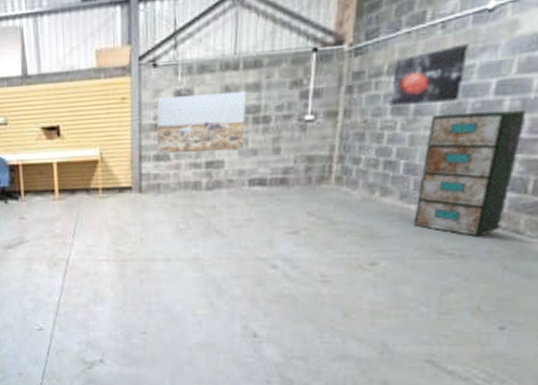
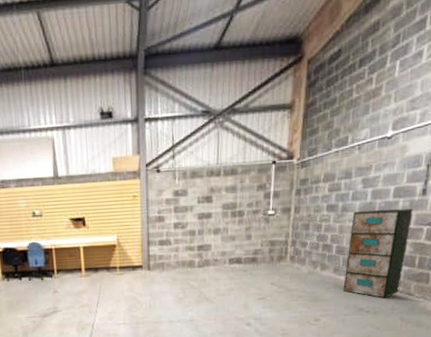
wall art: present [156,92,247,153] -> none [160,192,227,239]
wall art: present [389,43,469,107] -> none [325,161,376,205]

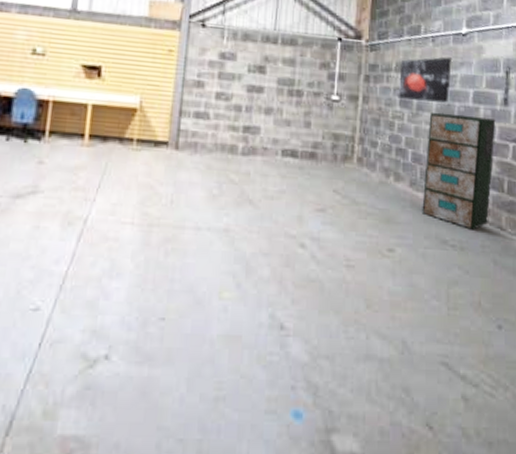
wall art: none [325,161,376,205] -> present [398,57,452,104]

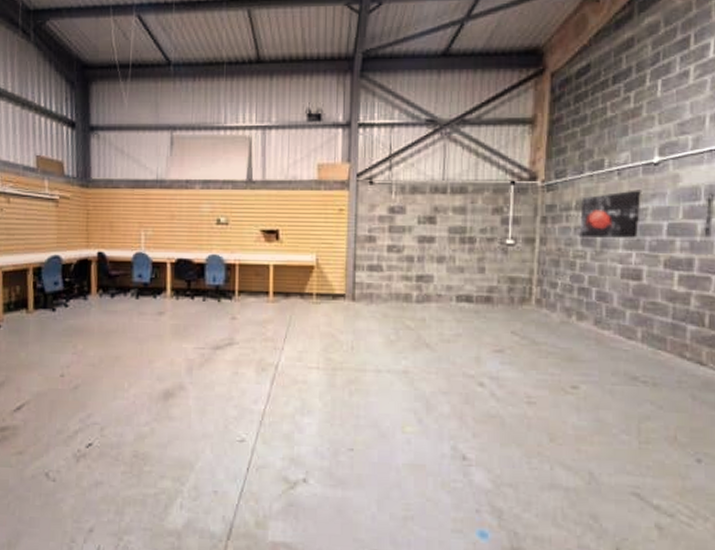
filing cabinet: present [422,111,496,230] -> none [608,248,695,366]

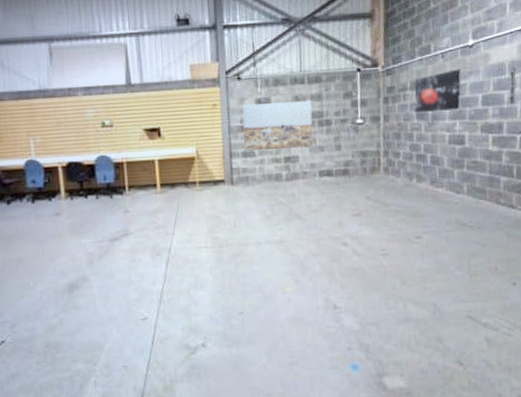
wall art: none [370,212,454,267] -> present [242,101,313,151]

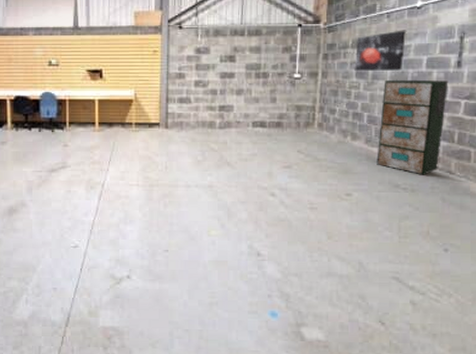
wall art: present [242,101,313,151] -> none [180,53,251,98]
filing cabinet: none [442,116,504,212] -> present [376,79,449,175]

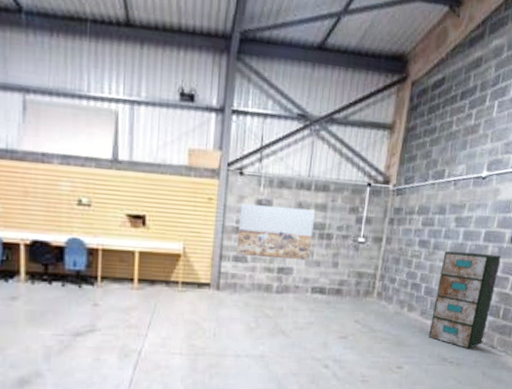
wall art: none [180,53,251,98] -> present [236,204,316,261]
wall art: present [354,30,406,72] -> none [418,199,470,243]

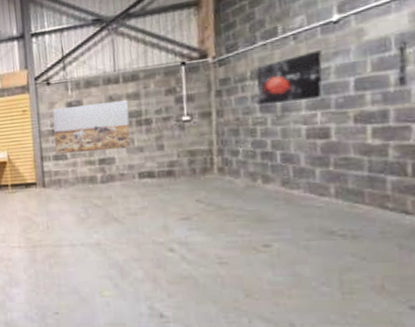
wall art: none [418,199,470,243] -> present [256,50,322,106]
filing cabinet: present [428,250,501,349] -> none [298,102,390,218]

